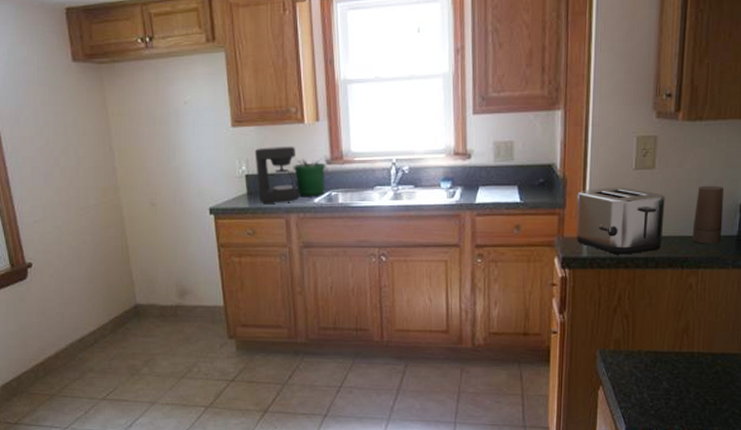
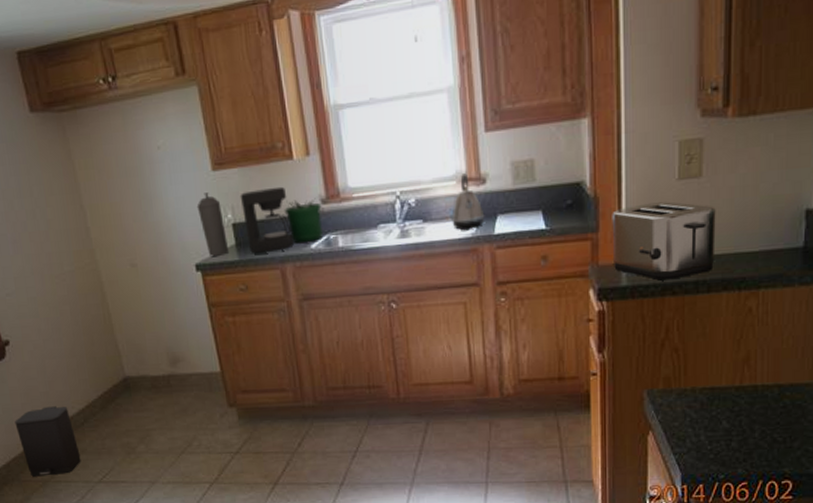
pedal bin: none [29,326,88,391] -> present [15,406,81,477]
canister: none [215,146,241,203] -> present [196,192,230,257]
kettle: none [438,148,469,197] -> present [450,173,485,230]
canister: present [692,185,724,244] -> none [749,190,786,260]

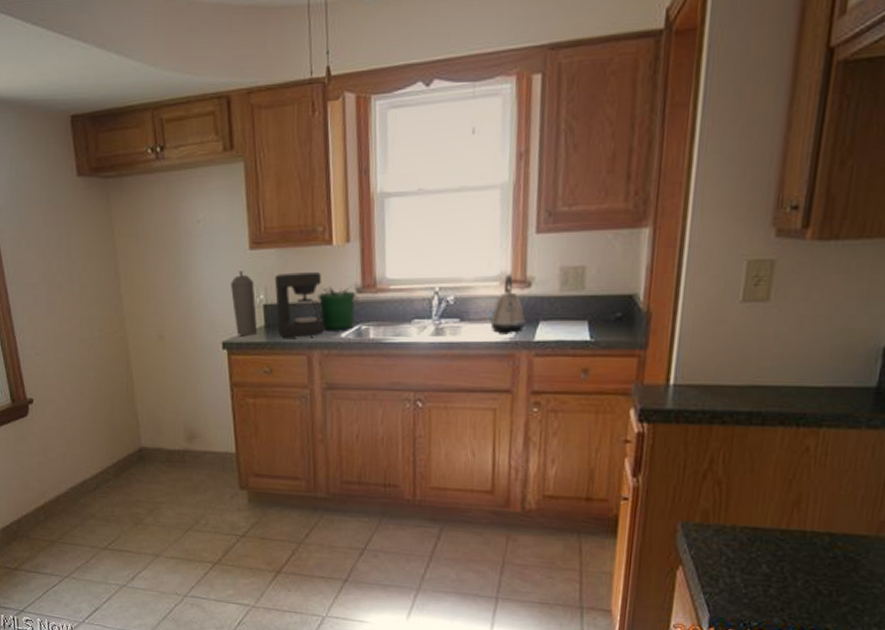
pedal bin: present [15,406,81,477] -> none [30,468,89,537]
toaster: present [612,201,716,281] -> none [659,324,781,408]

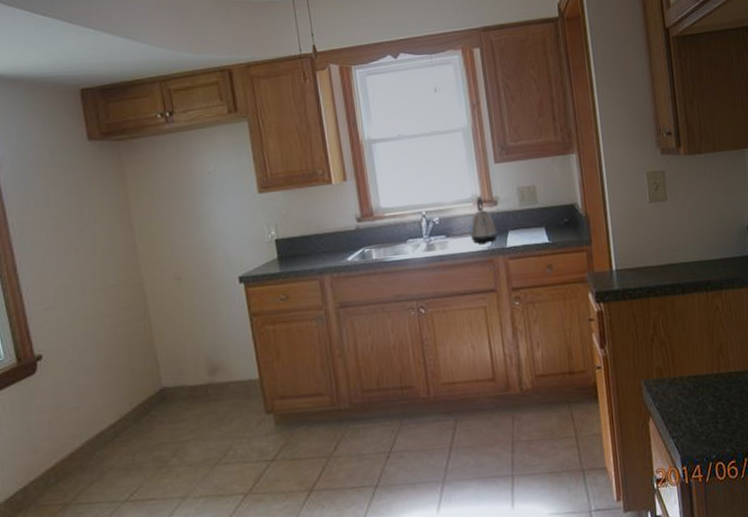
canister: present [230,271,258,337] -> none [242,212,272,270]
coffee maker: present [274,271,324,338] -> none [283,207,332,267]
planter: present [317,286,359,331] -> none [323,217,360,256]

